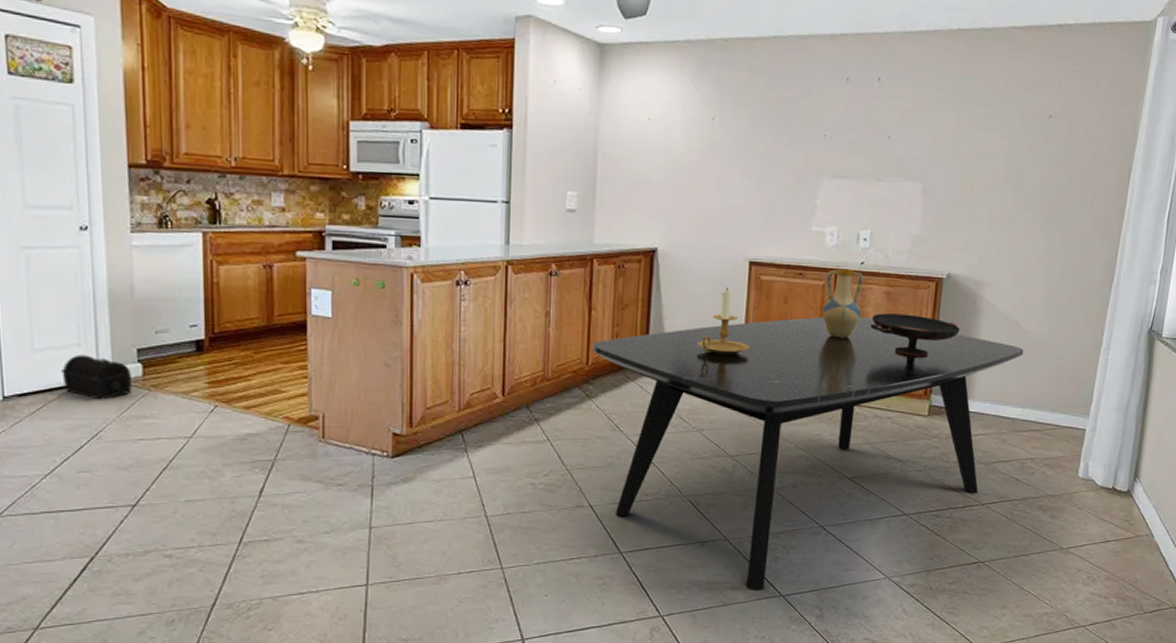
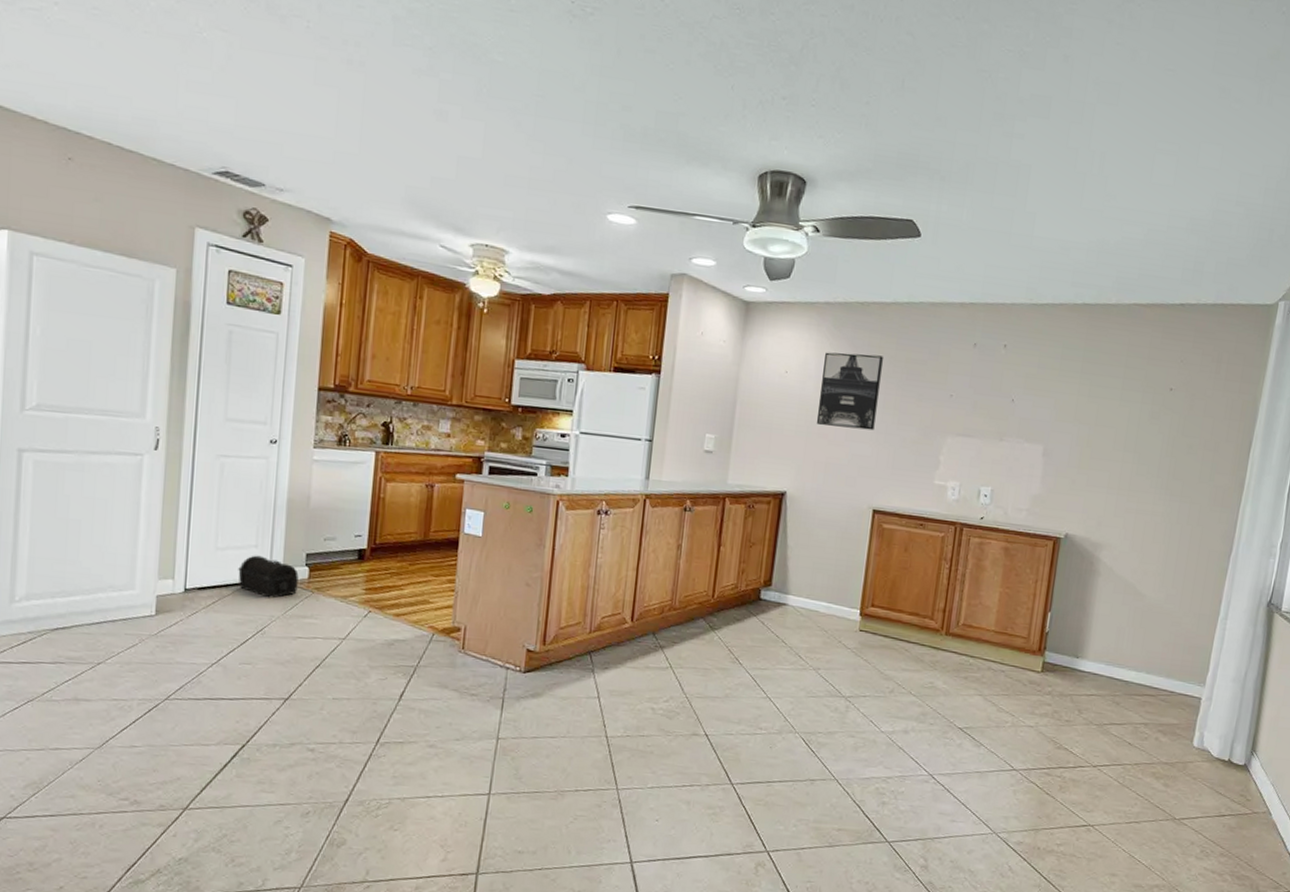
dining table: present [593,316,1024,591] -> none [719,567,1140,835]
wall art: none [684,95,753,178] -> present [816,352,884,431]
candle holder: present [697,287,750,356] -> none [818,532,869,599]
vase: present [822,268,863,338] -> none [940,522,982,590]
decorative bowl: present [871,313,960,356] -> none [987,567,1077,613]

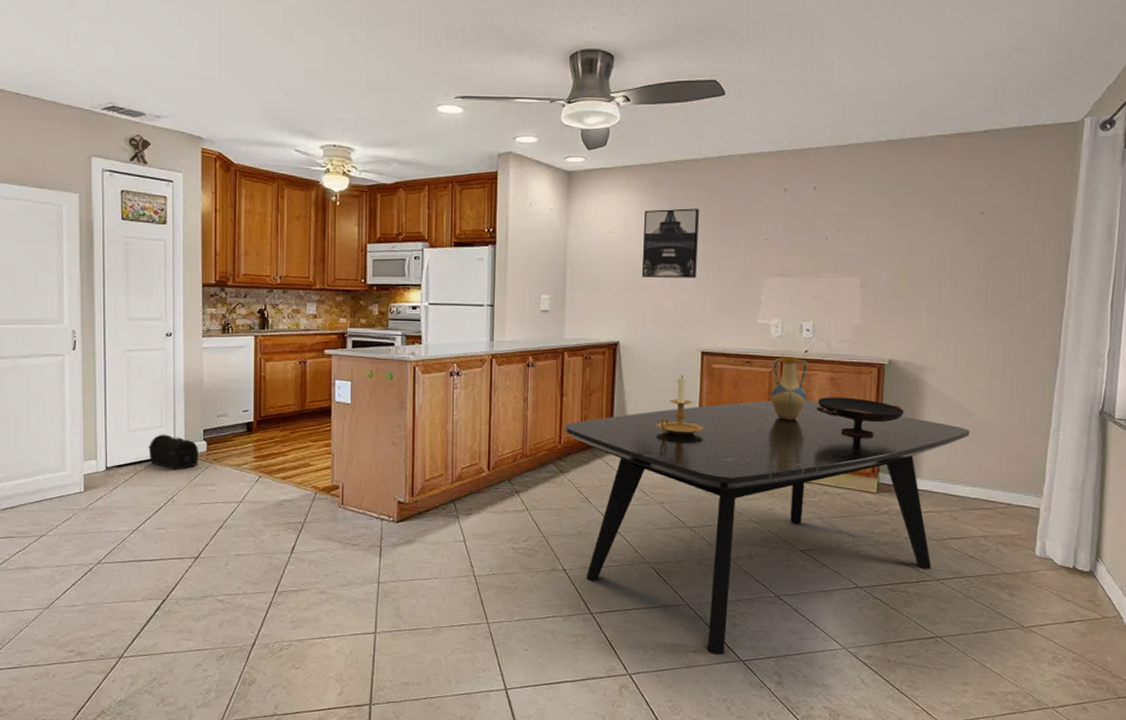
dining table: none [719,567,1140,835] -> present [564,400,970,655]
candle holder: none [818,532,869,599] -> present [656,374,704,436]
vase: none [940,522,982,590] -> present [770,357,808,420]
decorative bowl: none [987,567,1077,613] -> present [817,397,904,437]

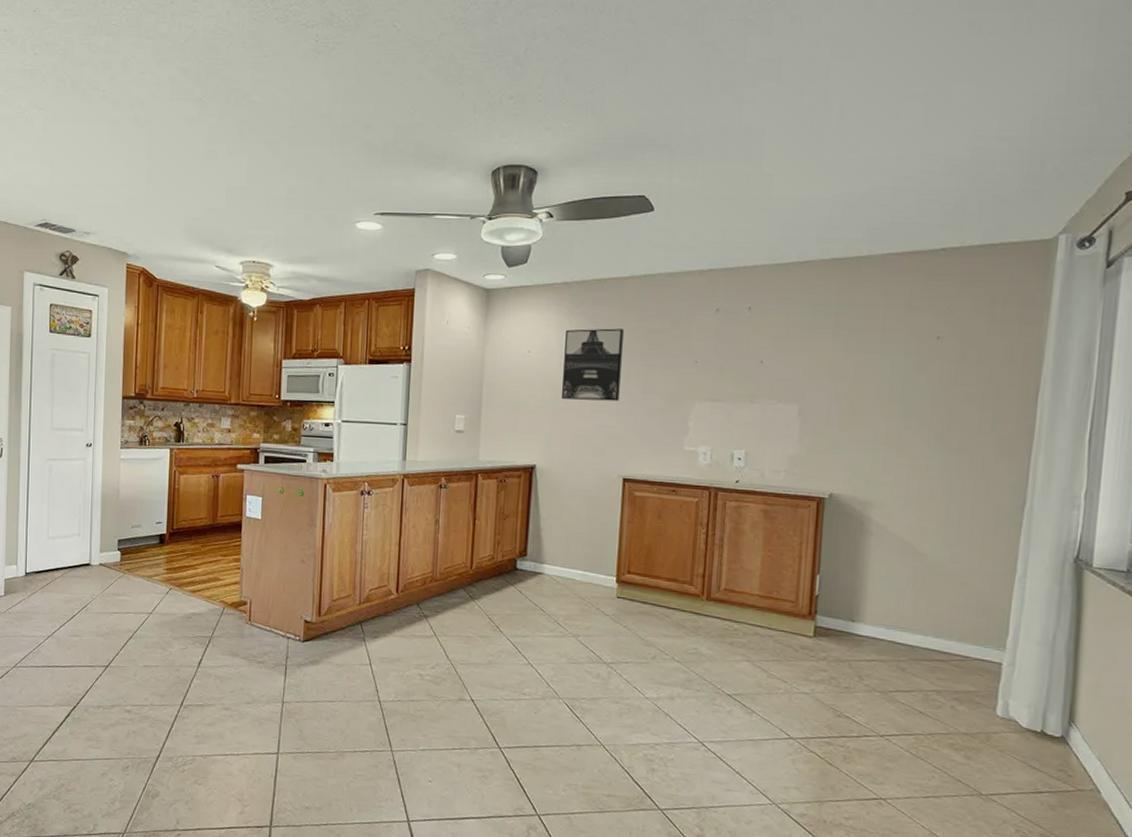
treasure chest: present [148,434,198,471] -> none [65,542,113,579]
dining table: present [564,400,970,655] -> none [476,532,922,801]
candle holder: present [656,374,704,436] -> none [573,501,624,566]
vase: present [770,357,808,420] -> none [697,486,738,554]
decorative bowl: present [817,397,904,437] -> none [748,531,846,576]

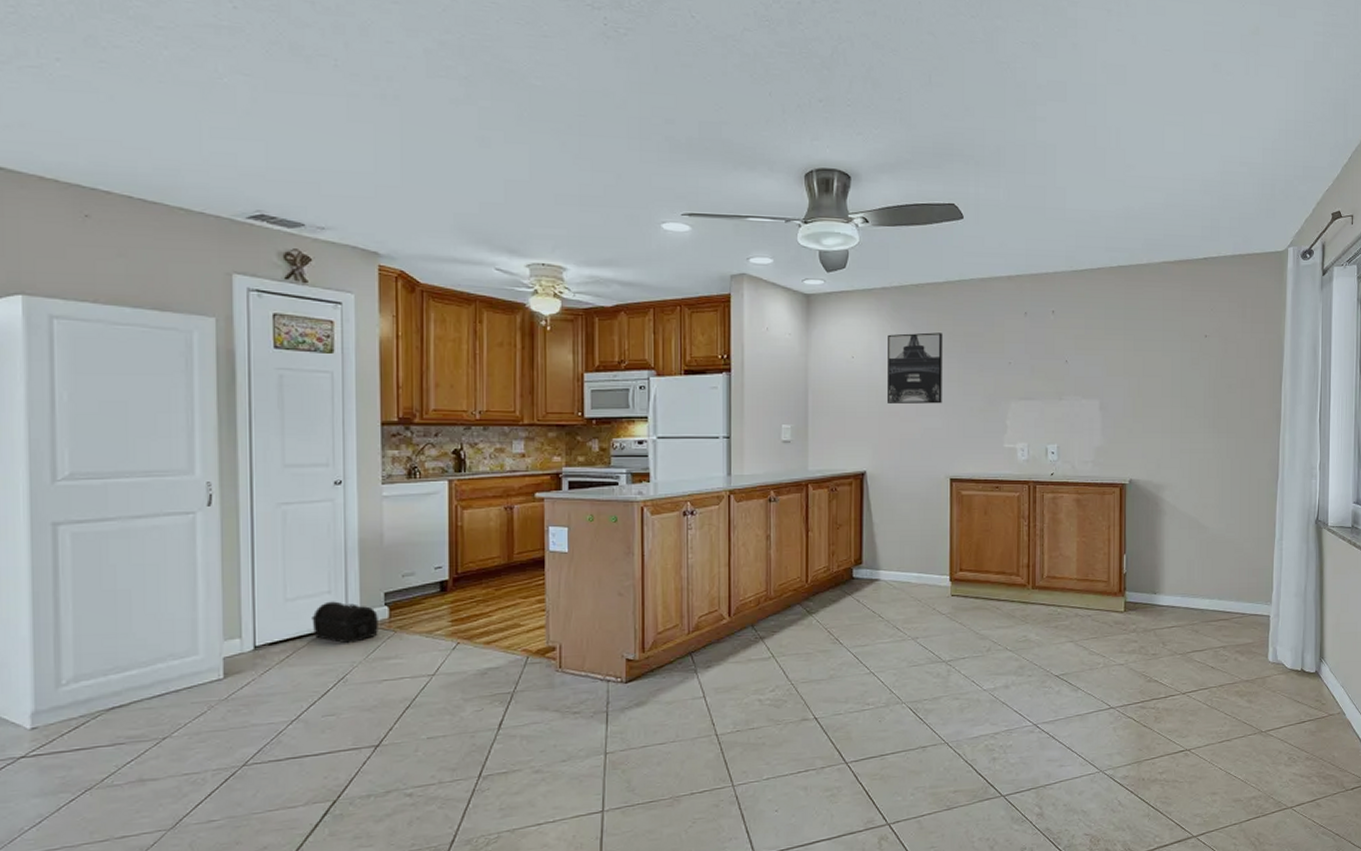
treasure chest: none [65,542,113,579] -> present [312,601,378,644]

